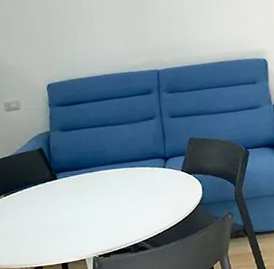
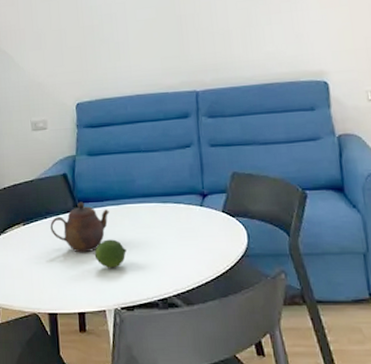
teapot: none [30,171,84,215] -> present [50,202,109,253]
fruit: none [72,201,101,225] -> present [94,239,126,268]

